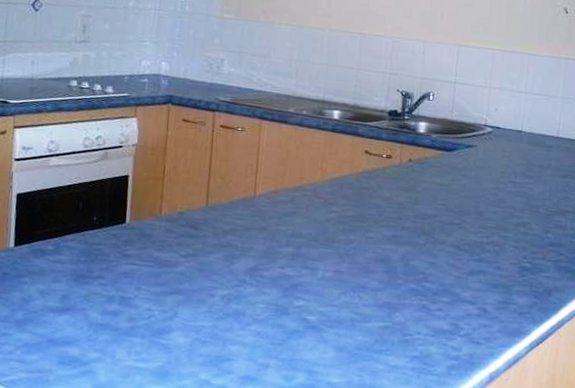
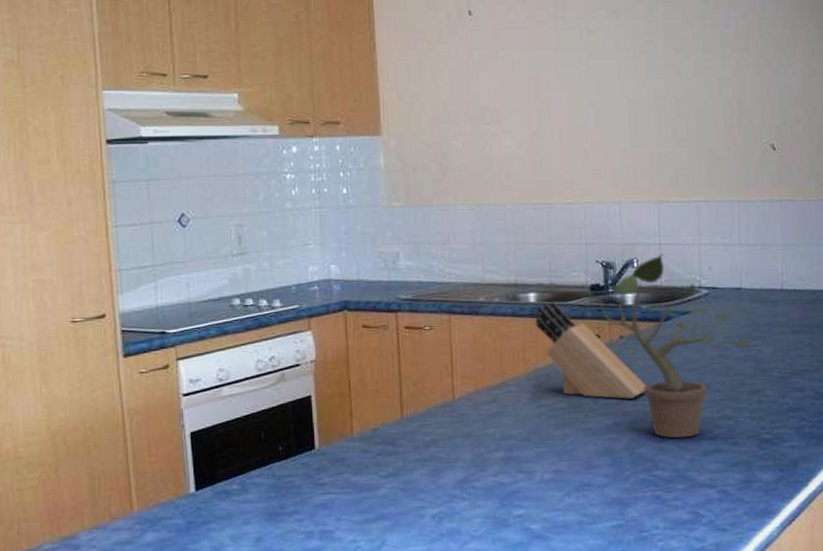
knife block: none [335,120,427,216] -> present [535,301,646,399]
potted plant: none [374,91,523,257] -> present [575,254,750,439]

